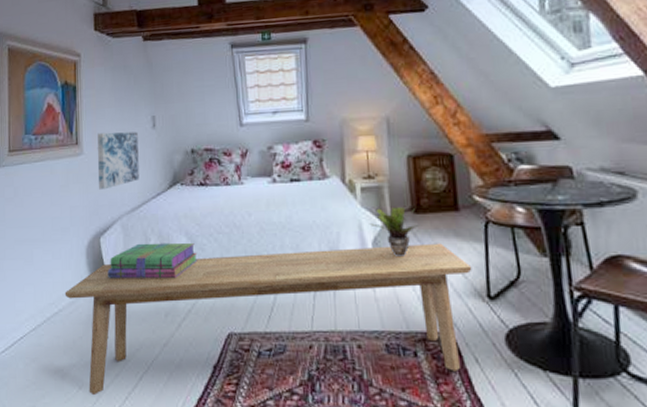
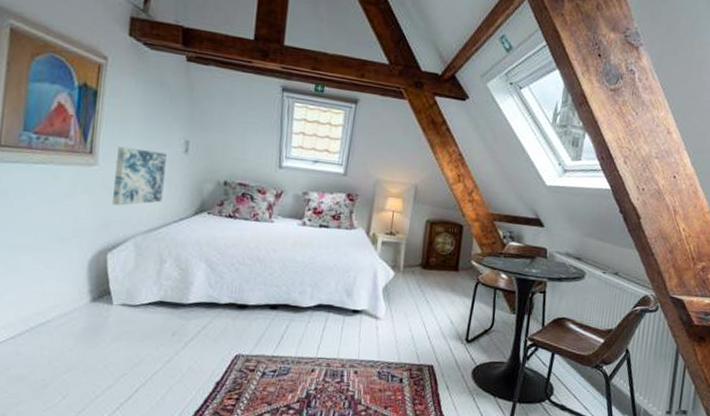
bench: present [64,243,472,396] -> none [56,280,459,406]
stack of books: present [108,242,198,279] -> none [111,264,216,301]
potted plant: present [369,207,418,256] -> none [383,261,424,303]

